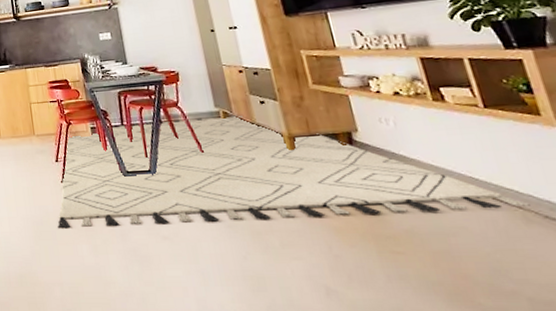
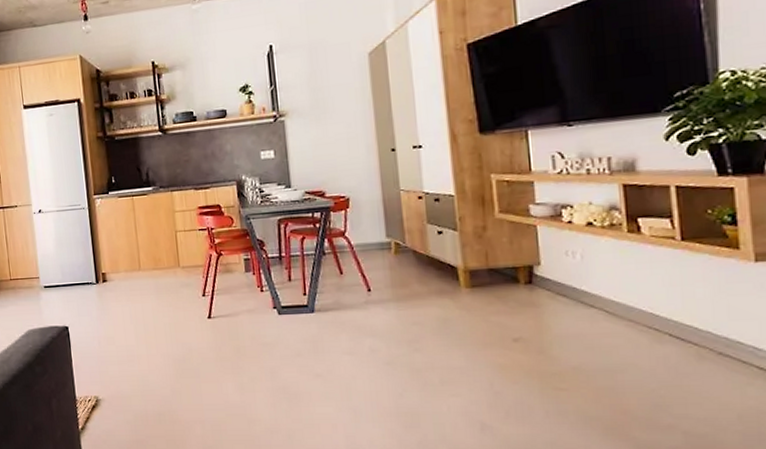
rug: present [58,115,530,229] -> none [202,246,706,367]

